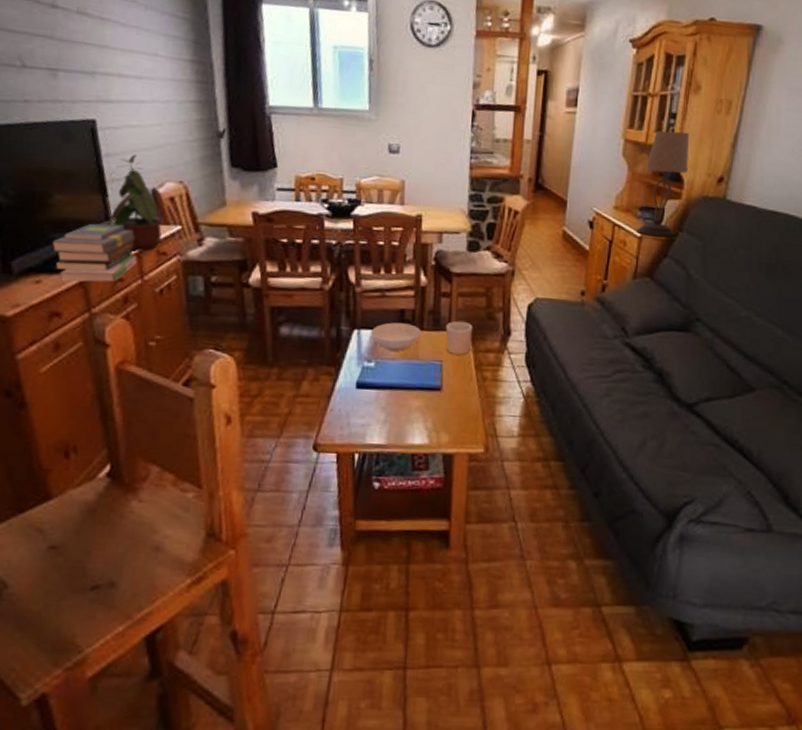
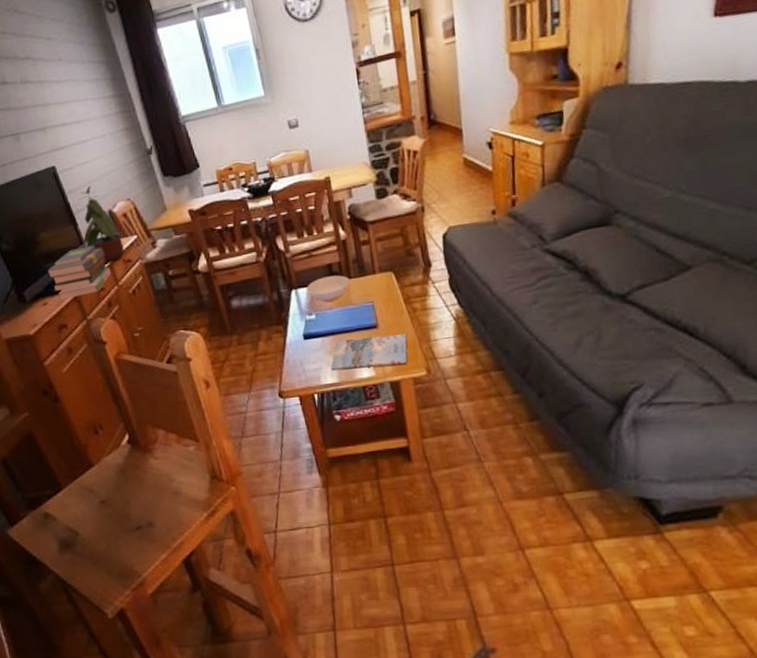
magazine: none [380,396,471,436] -> present [331,334,408,371]
mug: present [445,320,473,356] -> none [370,262,398,295]
table lamp: present [636,128,689,238] -> none [535,27,581,142]

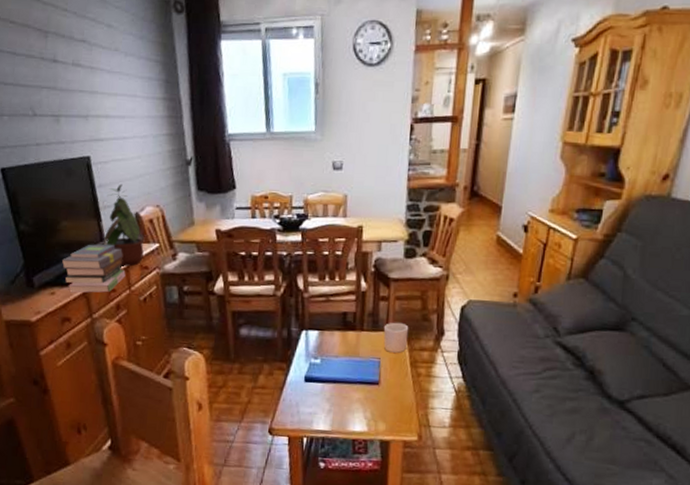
bowl: present [307,275,350,302] -> none [317,324,362,350]
magazine: present [331,334,408,371] -> none [325,389,406,425]
mug: none [370,262,398,295] -> present [383,322,409,354]

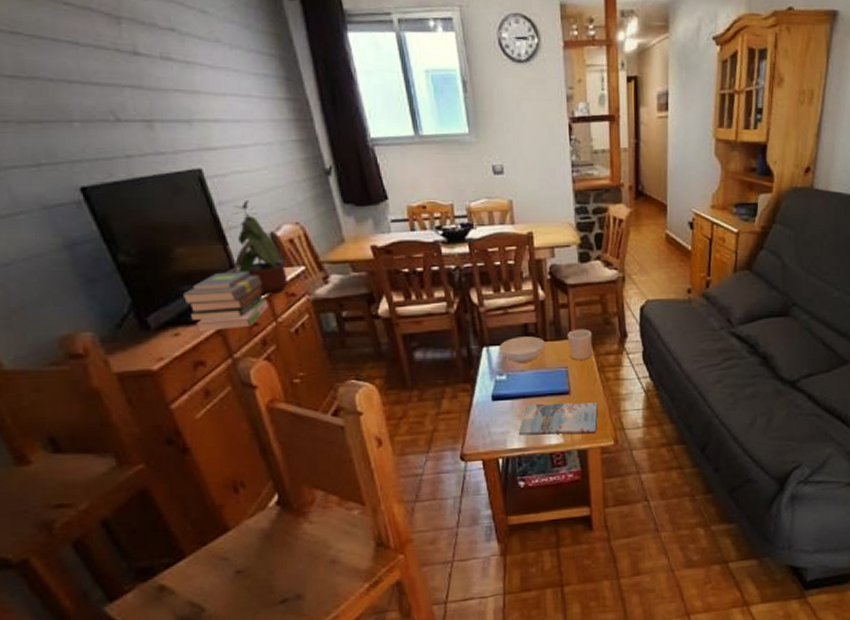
bowl: none [317,324,362,350] -> present [499,336,545,363]
magazine: none [325,389,406,425] -> present [518,402,598,436]

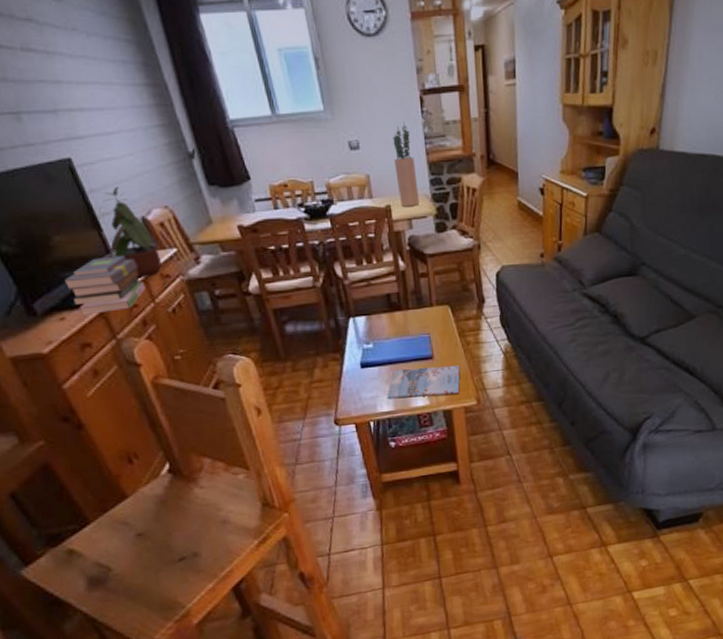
bowl: present [499,336,545,363] -> none [365,305,408,331]
vase: none [538,149,563,234] -> present [393,122,419,207]
mug: present [567,328,593,361] -> none [428,296,453,327]

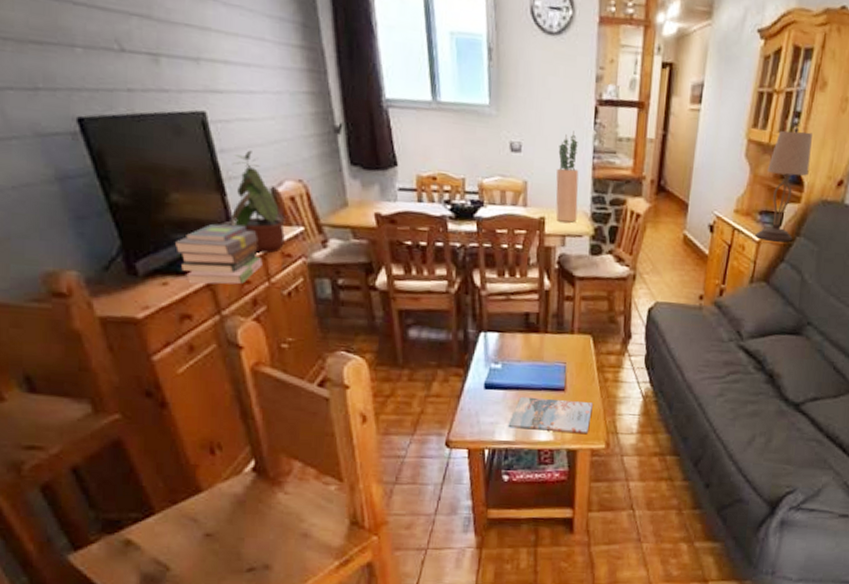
table lamp: none [582,86,623,194] -> present [755,127,812,242]

